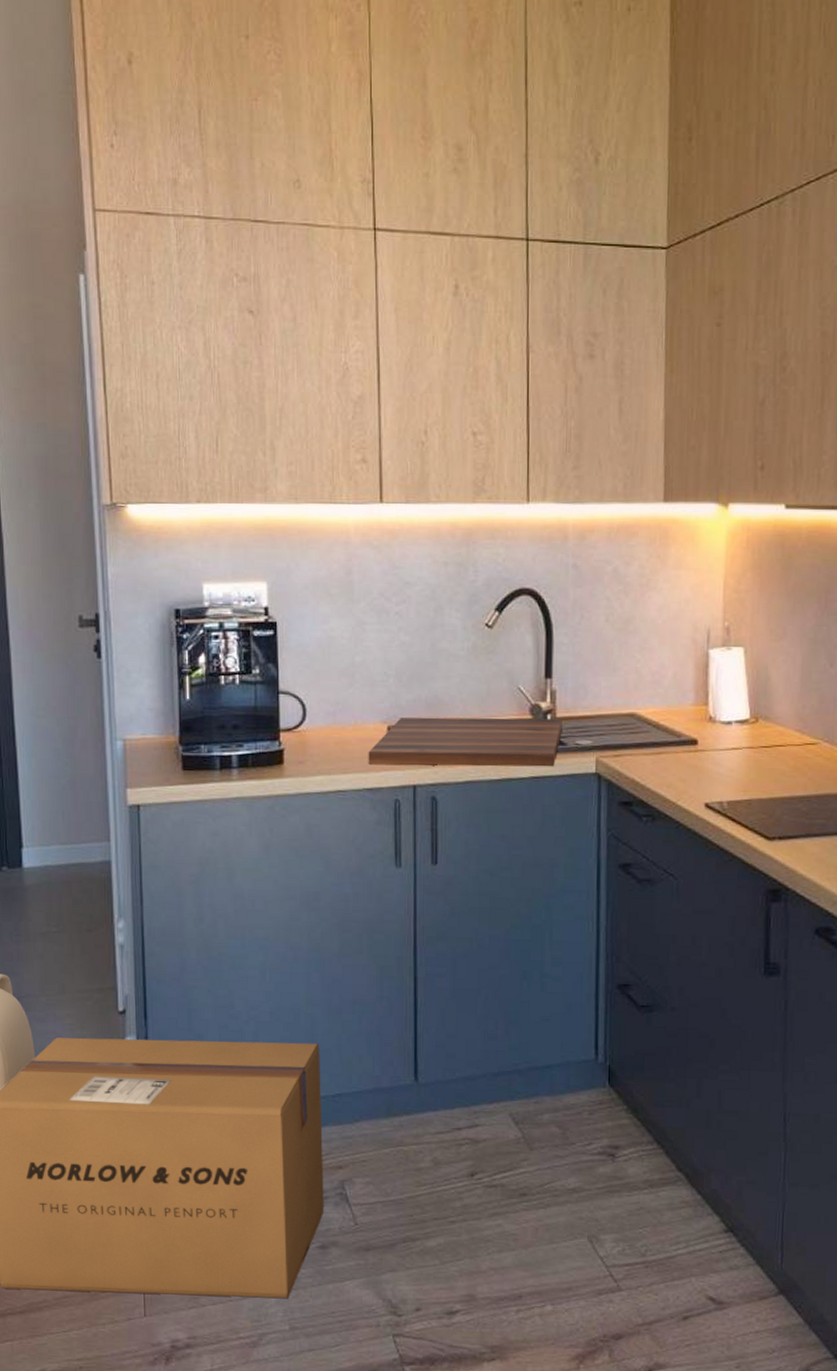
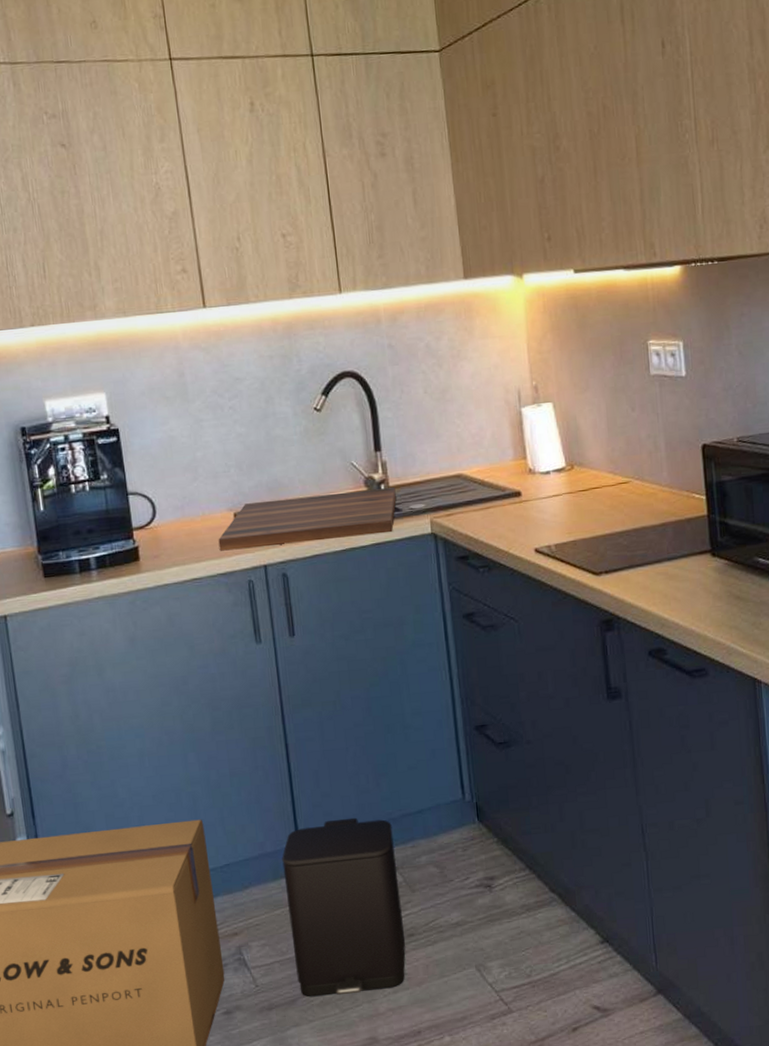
pedal bin: none [397,1063,517,1247] -> present [282,817,406,997]

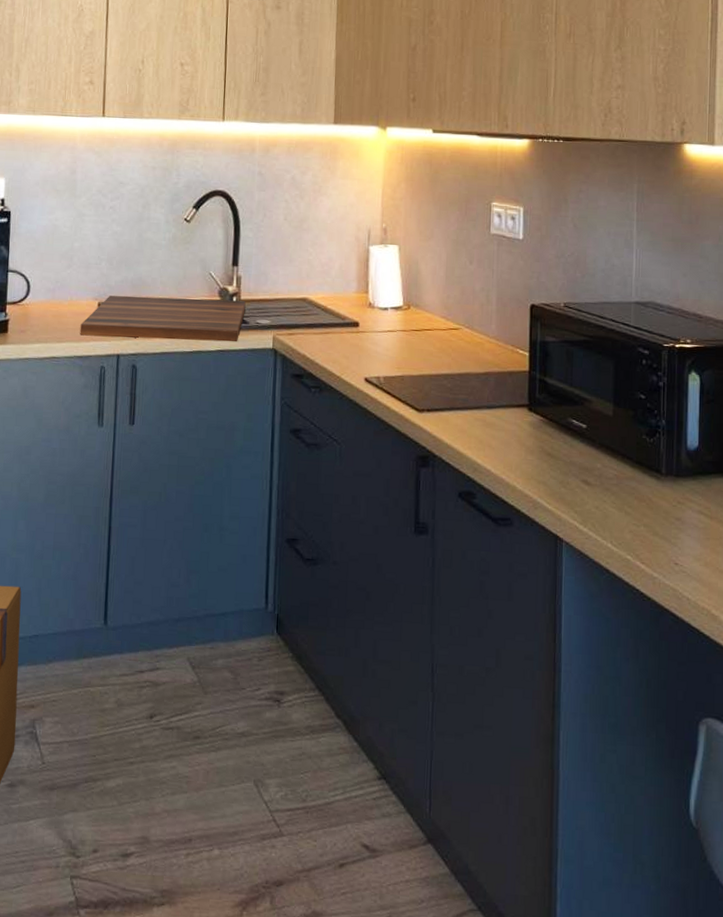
pedal bin: present [282,817,406,997] -> none [82,608,195,789]

